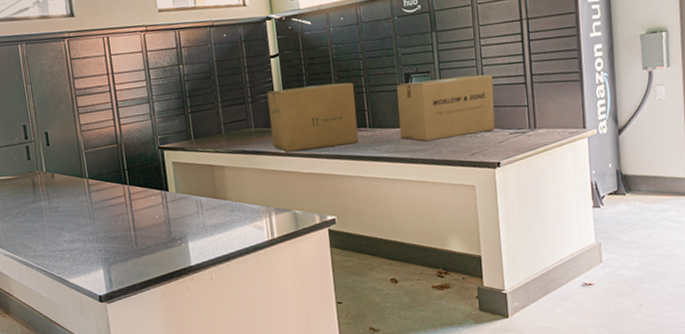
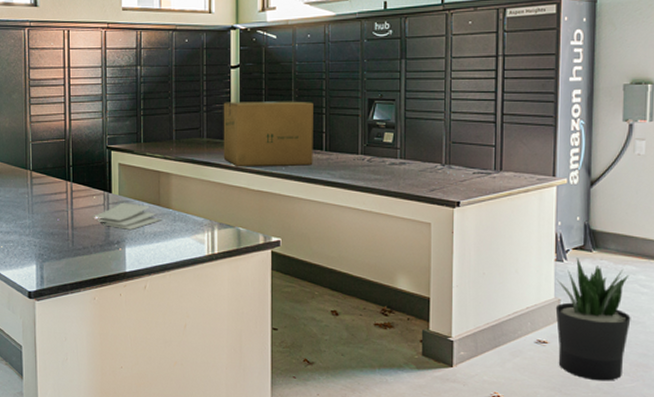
papers: none [152,198,220,225] -> present [92,202,161,230]
box: present [397,74,496,142] -> none [357,108,461,172]
planter: none [595,202,666,314] -> present [555,257,631,381]

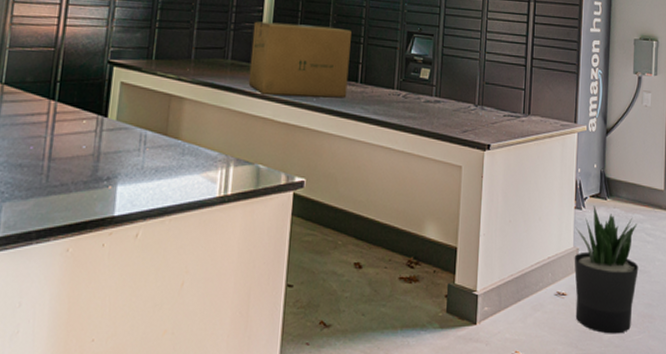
papers: present [92,202,161,230] -> none [77,129,167,163]

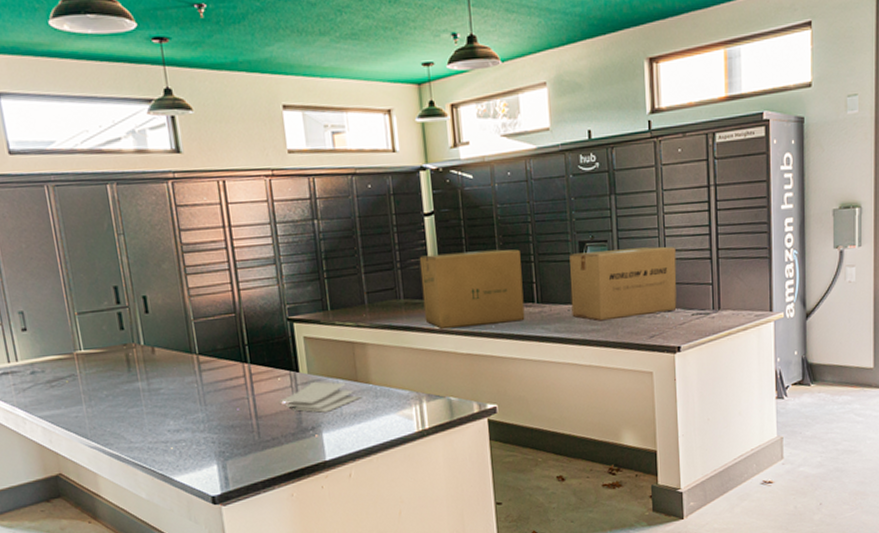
papers: none [77,129,167,163] -> present [278,381,361,413]
box: none [392,42,495,110] -> present [569,246,677,322]
planter: present [574,205,639,334] -> none [778,393,849,514]

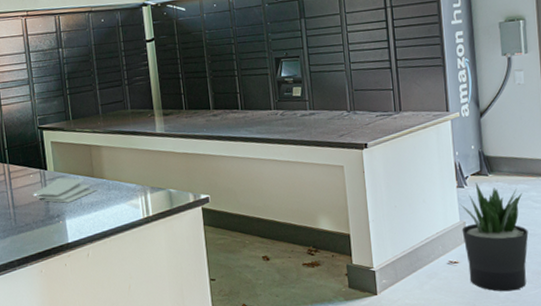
box: present [419,249,525,330] -> none [142,66,231,134]
box: present [569,246,677,322] -> none [267,59,363,124]
planter: none [778,393,849,514] -> present [459,182,529,292]

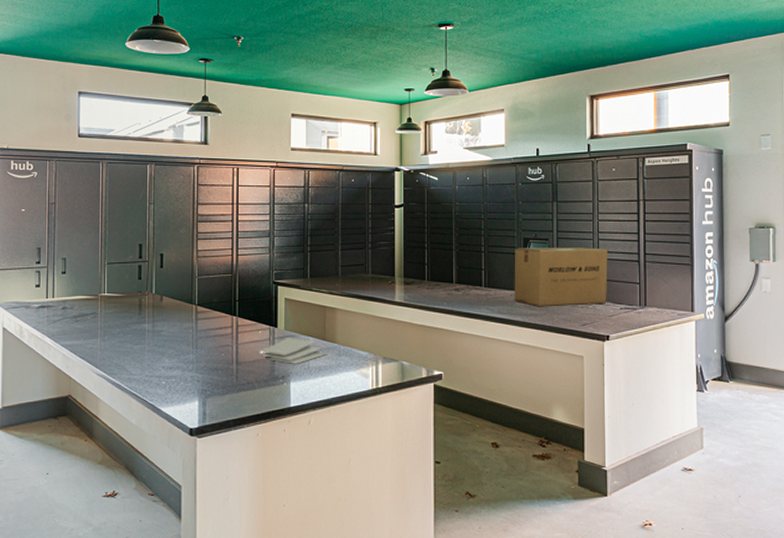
box: none [267,59,363,124] -> present [514,247,608,307]
planter: present [459,182,529,292] -> none [698,388,766,506]

